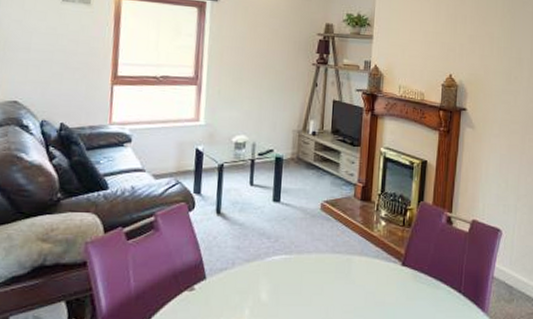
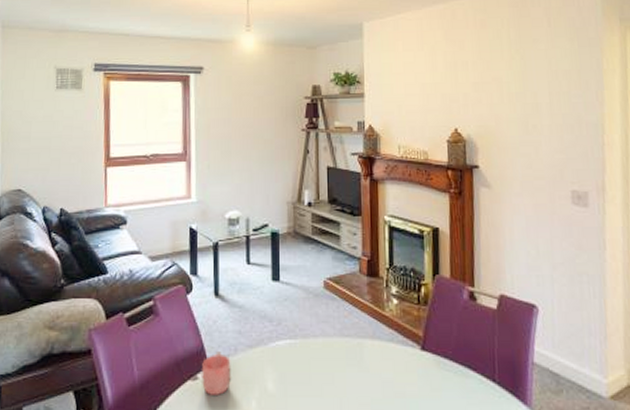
mug: none [198,265,228,304] -> present [202,351,231,395]

